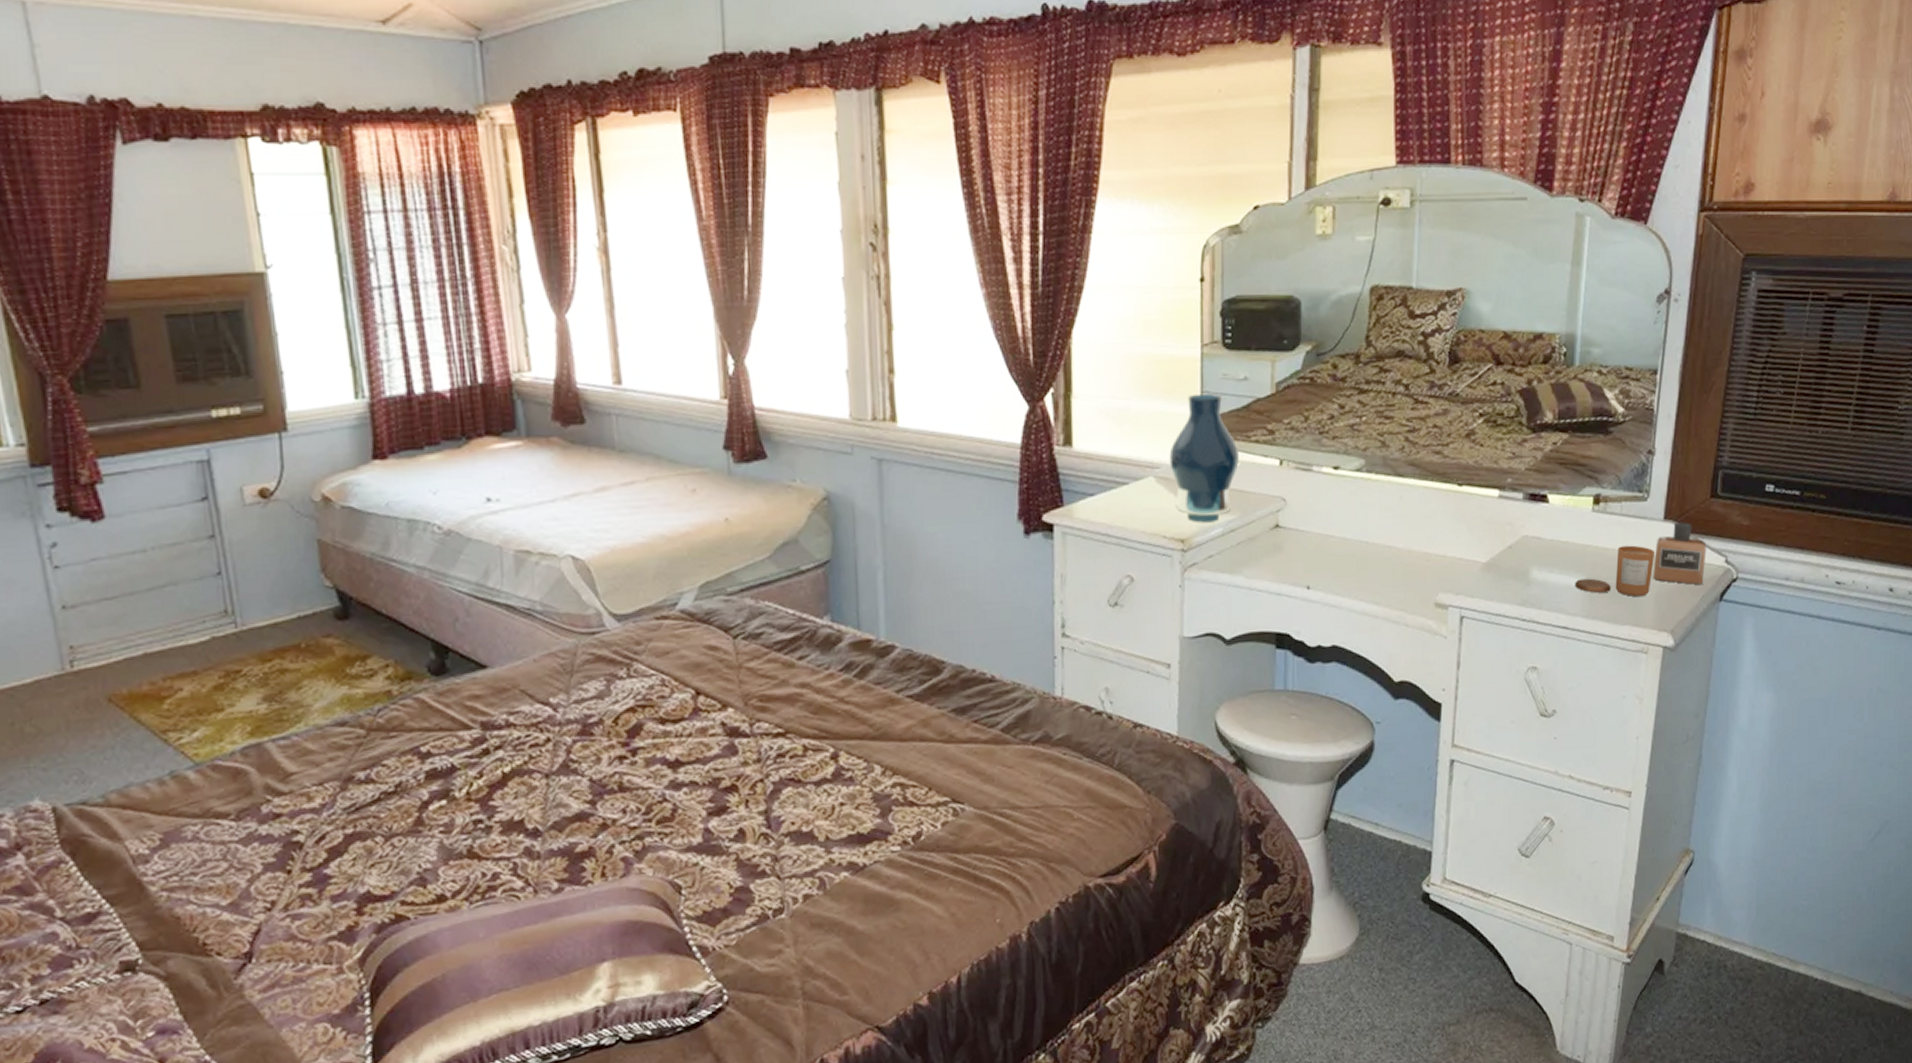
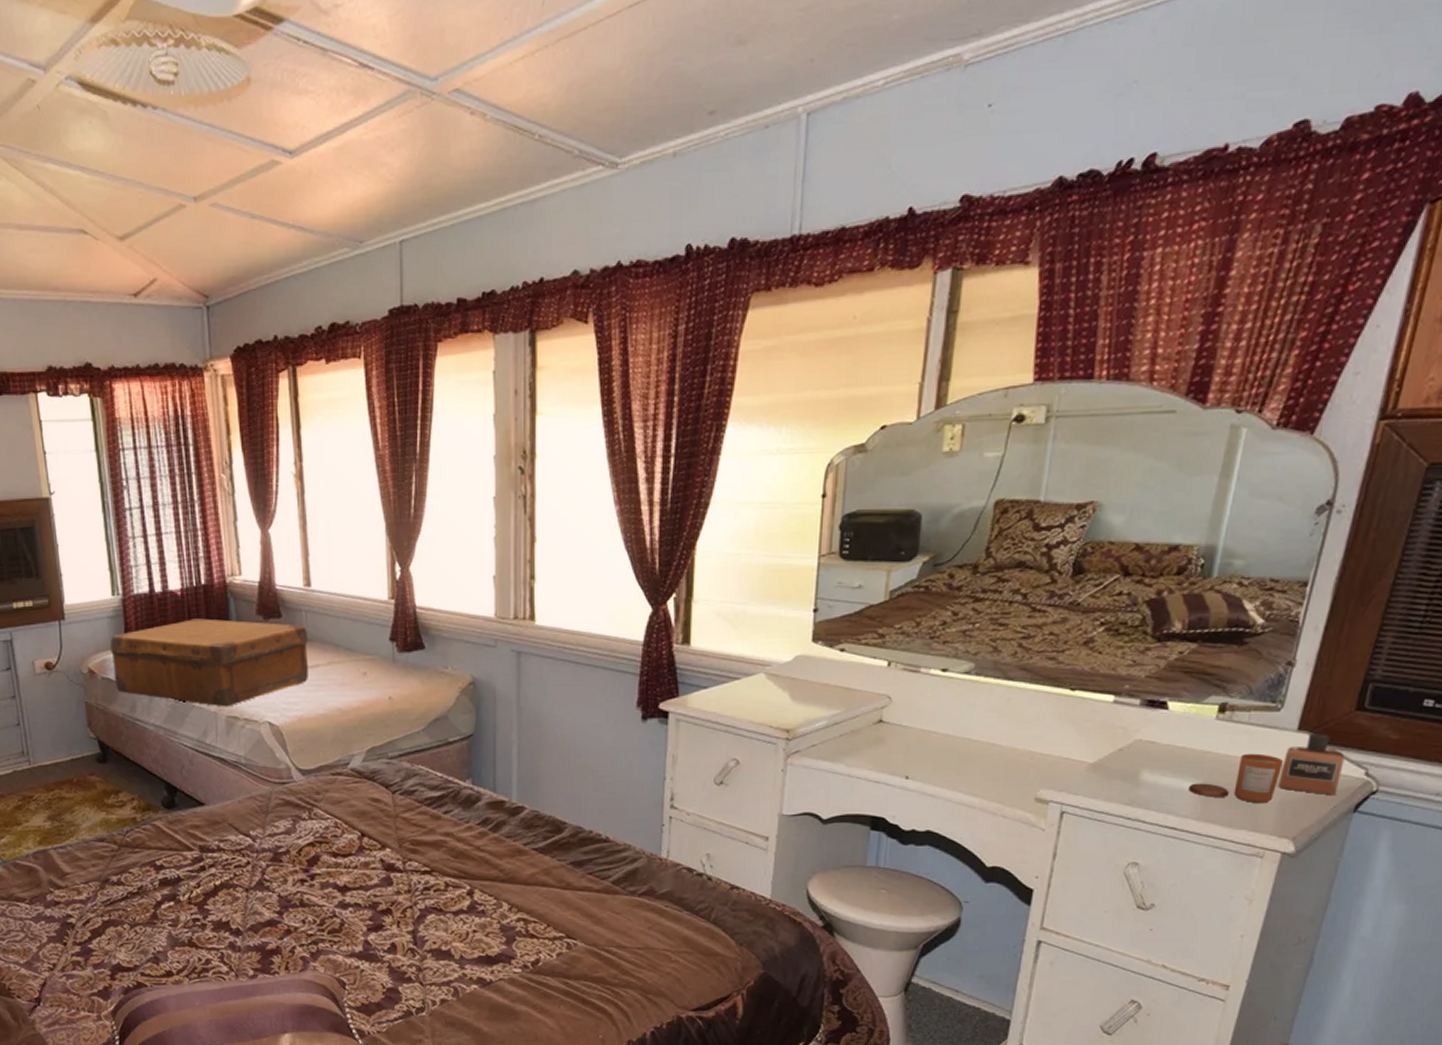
suitcase: none [353,426,622,539] -> present [110,618,309,707]
vase: present [1169,393,1239,524] -> none [780,600,848,716]

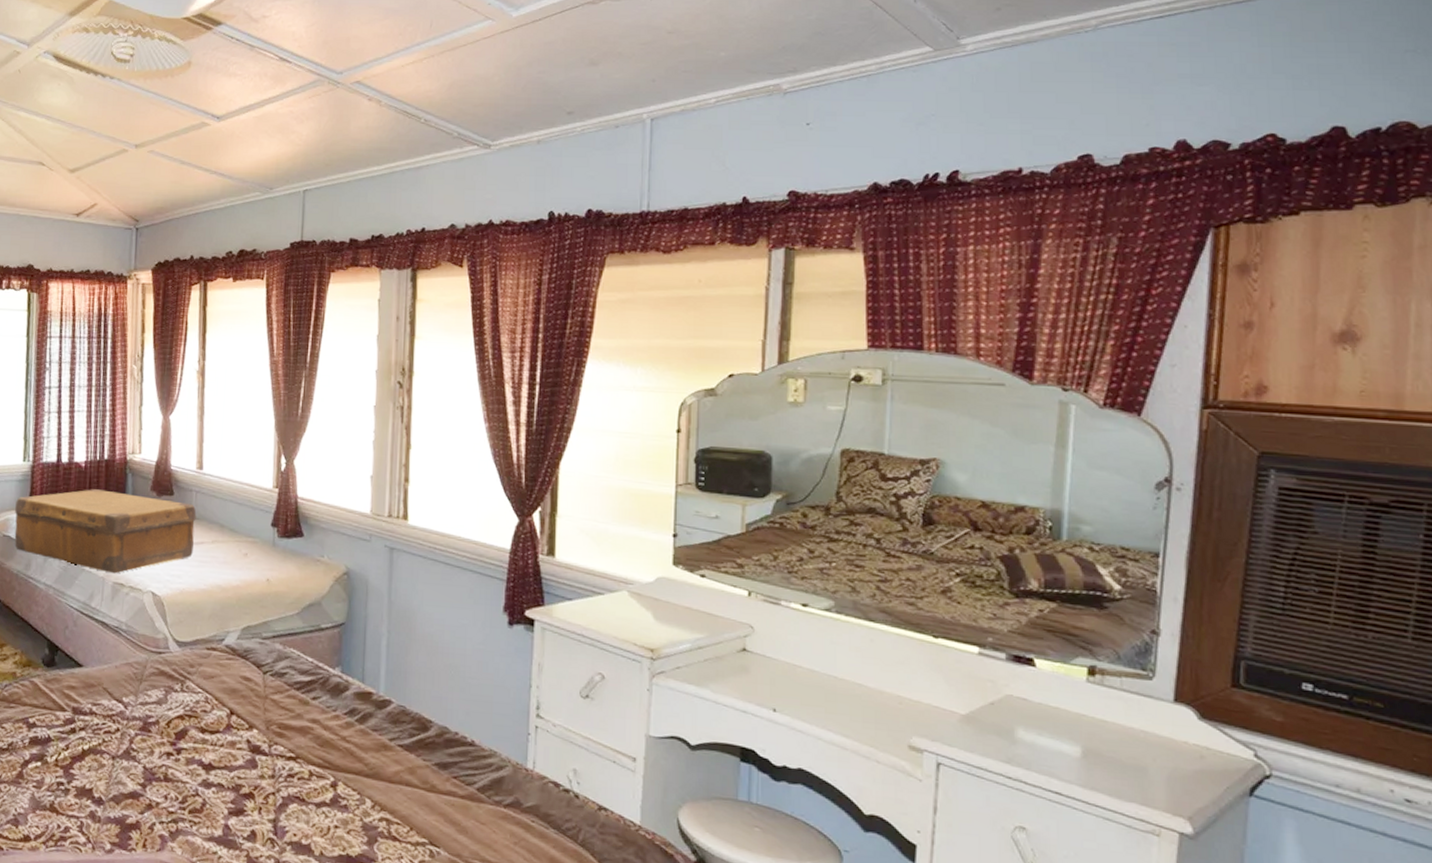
candle: present [1188,753,1284,804] -> none [1068,721,1165,777]
perfume: present [1278,733,1345,795] -> none [1162,706,1230,774]

